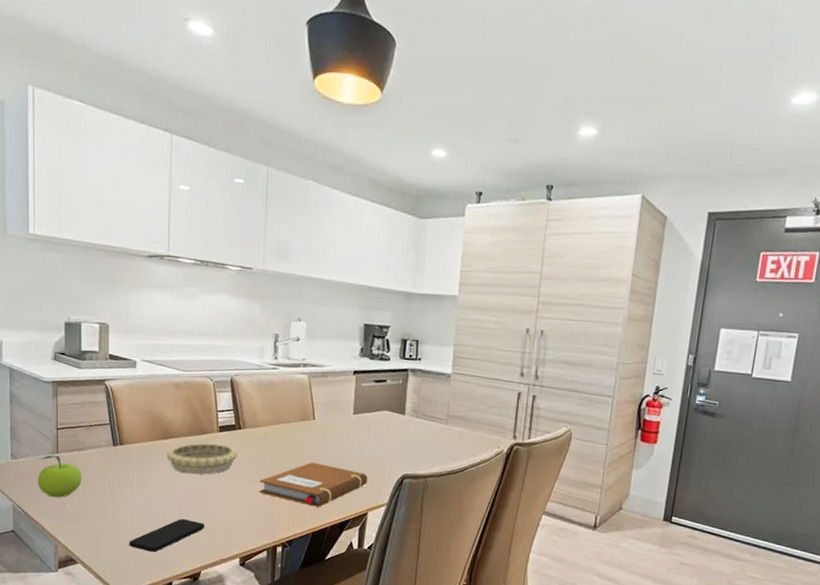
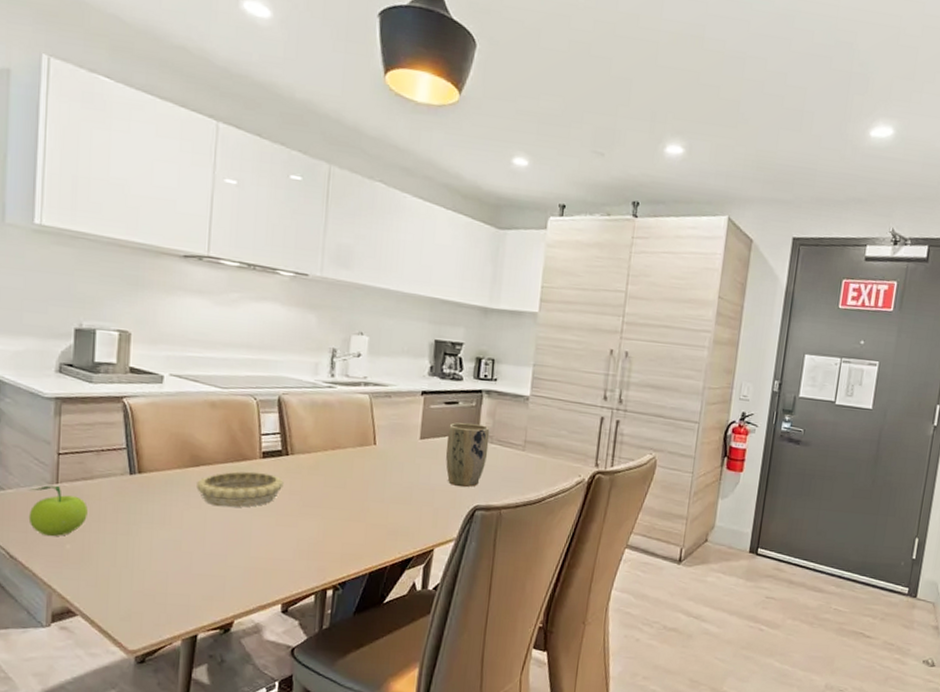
smartphone: present [129,518,205,552] -> none [144,559,241,600]
notebook: present [259,462,368,507] -> none [308,493,435,544]
plant pot: none [376,399,416,458] -> present [445,422,490,488]

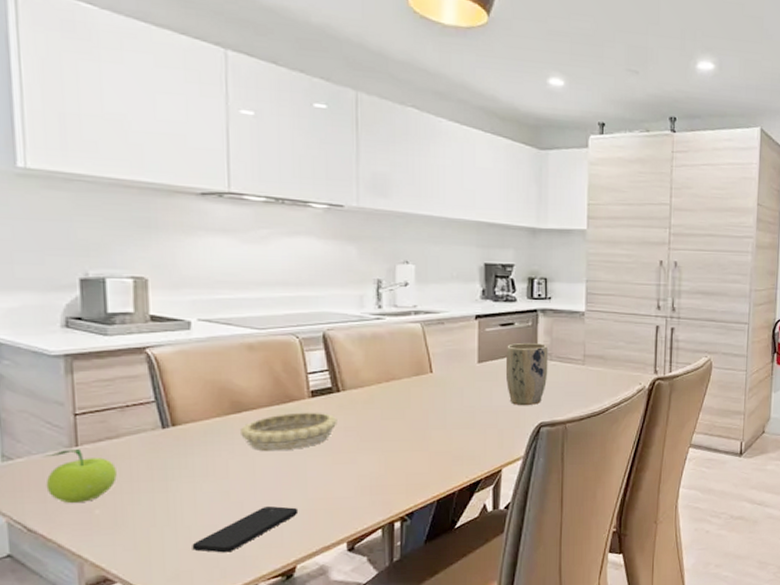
smartphone: none [144,559,241,600] -> present [192,505,299,553]

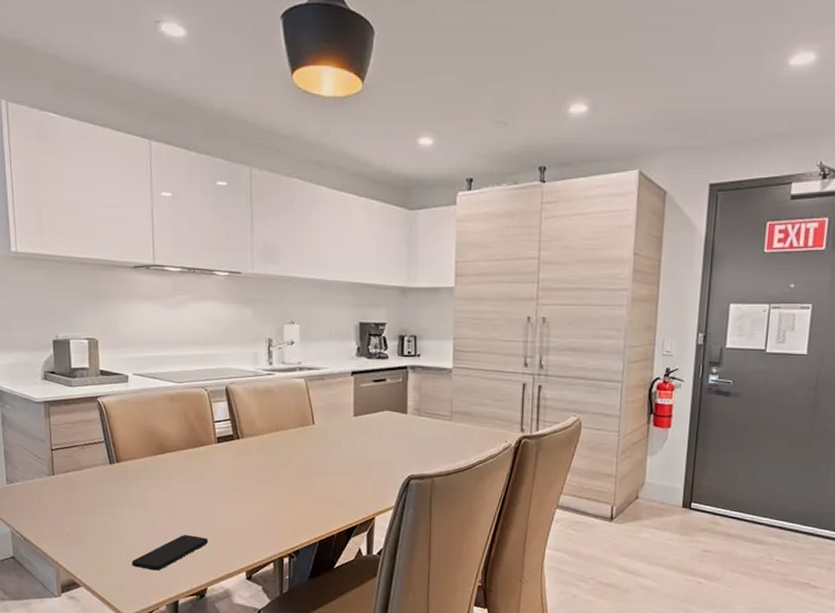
fruit: present [42,448,117,504] -> none [31,476,80,521]
decorative bowl: present [241,412,337,452] -> none [165,455,238,489]
plant pot: present [505,342,549,406] -> none [378,398,418,459]

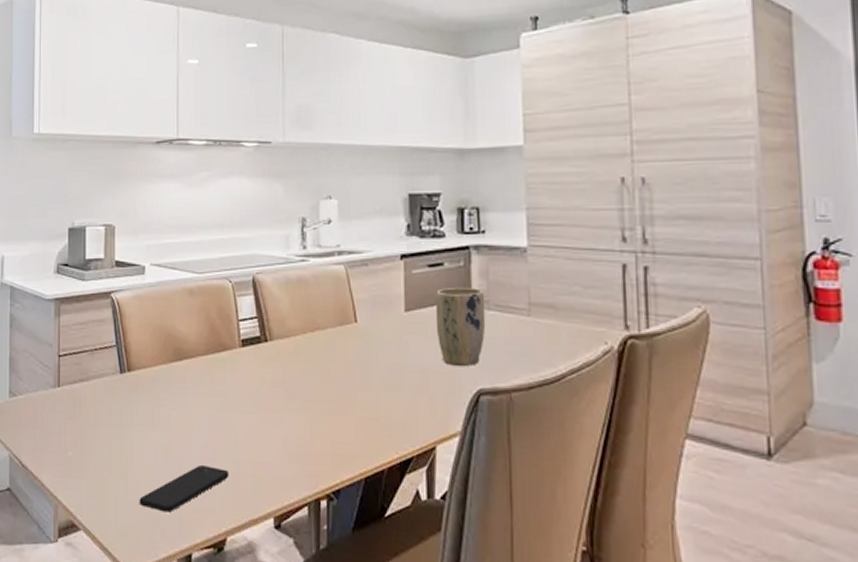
plant pot: none [378,398,418,459] -> present [435,286,486,367]

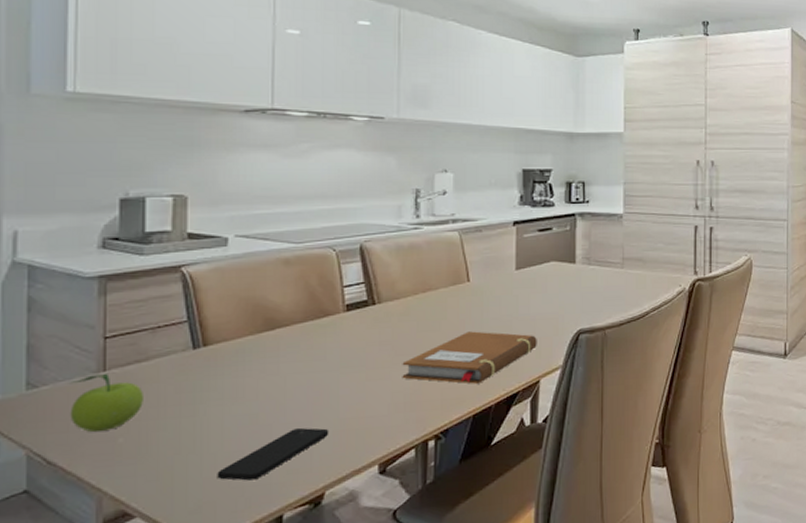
fruit: none [35,388,85,444] -> present [68,373,143,433]
notebook: none [293,380,431,442] -> present [402,331,537,384]
plant pot: present [435,286,486,367] -> none [543,247,587,313]

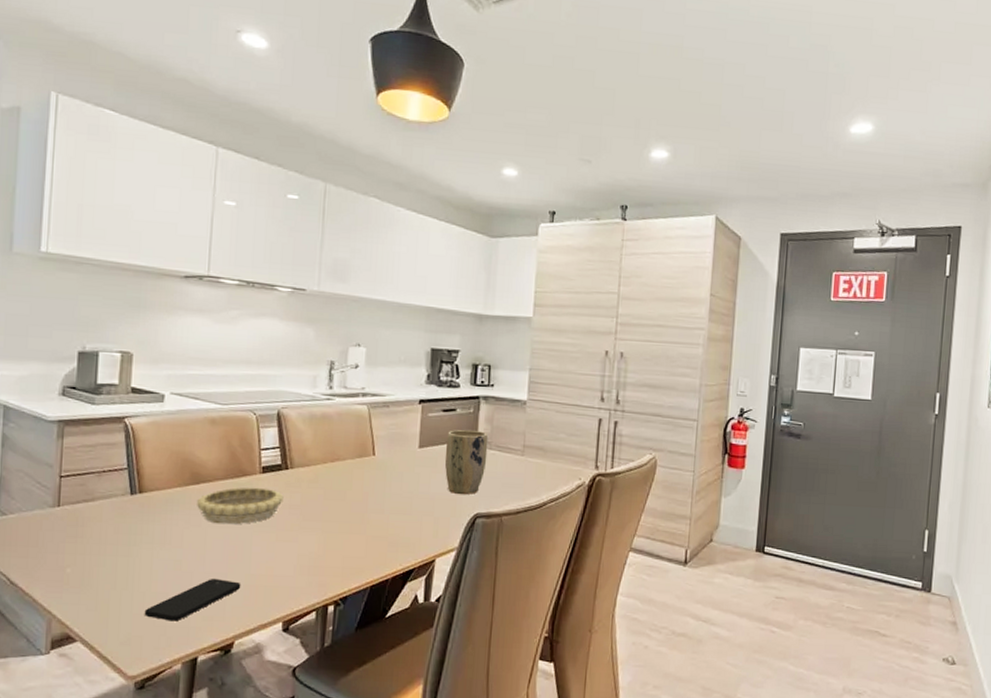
fruit: present [68,373,143,433] -> none [30,508,89,561]
decorative bowl: none [273,326,372,370] -> present [197,487,284,525]
notebook: present [402,331,537,384] -> none [308,504,435,556]
plant pot: none [543,247,587,313] -> present [444,429,489,495]

